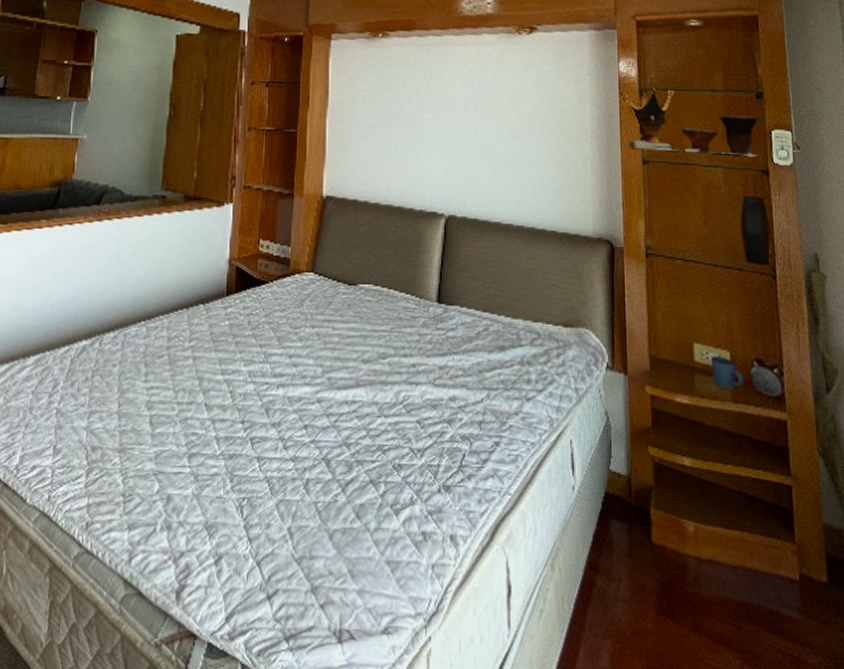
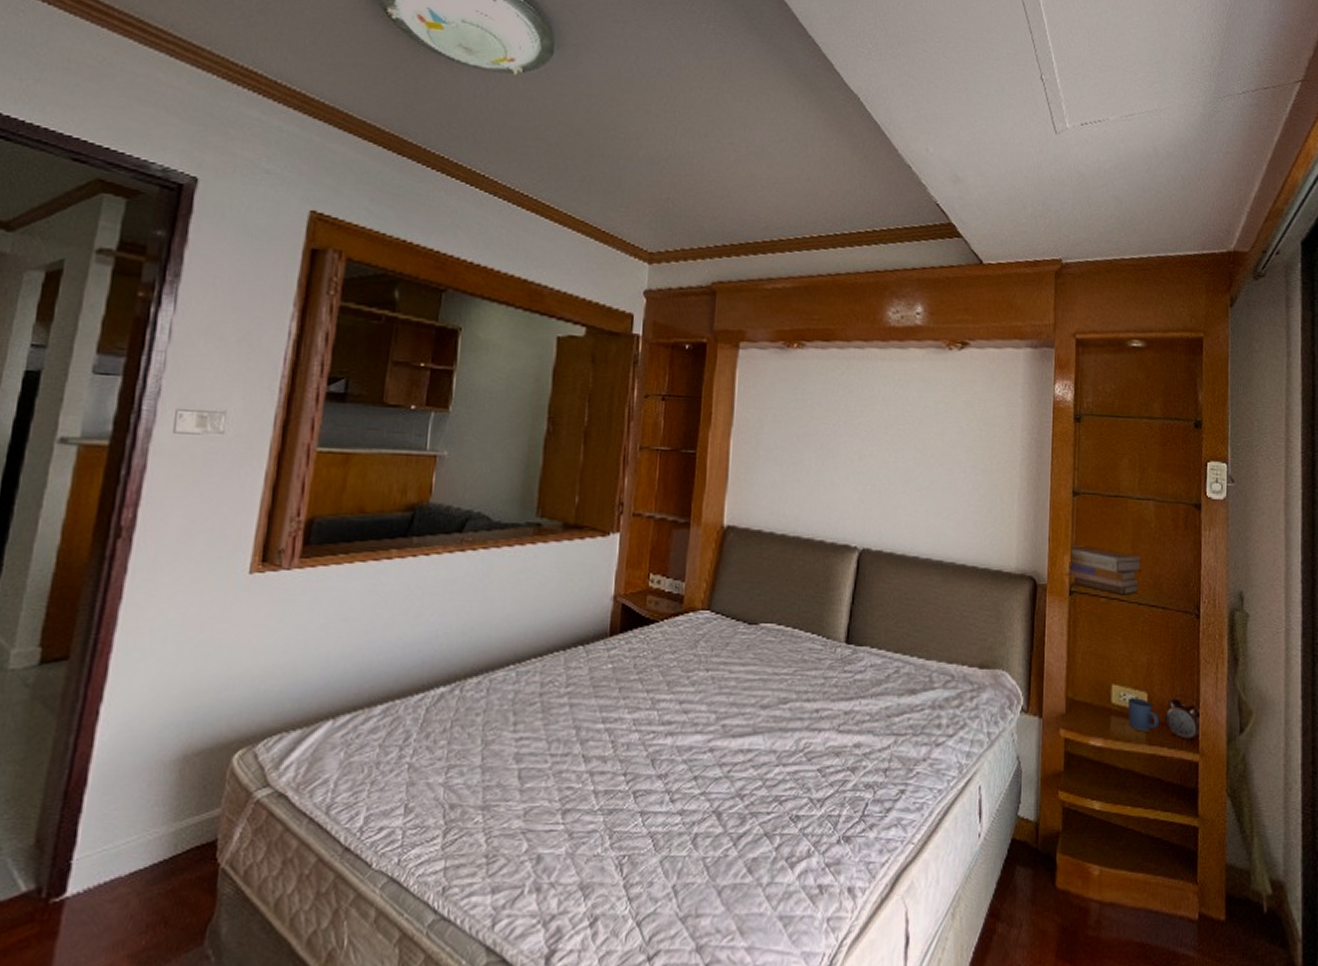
pottery: present [619,87,759,158] -> none [1053,412,1196,491]
books: none [638,209,714,258] -> present [1063,544,1141,596]
vase: present [740,195,771,265] -> none [1168,530,1197,604]

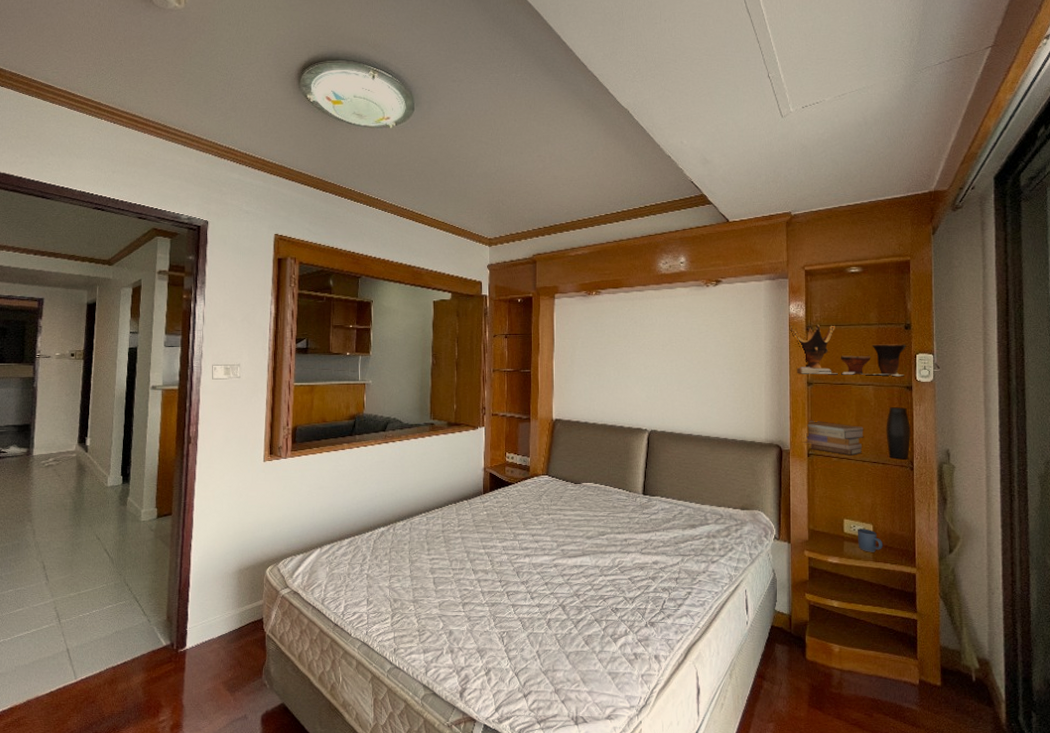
pottery: none [1053,412,1196,491] -> present [789,324,906,377]
alarm clock: present [1165,695,1202,744] -> none [888,526,918,561]
vase: none [1168,530,1197,604] -> present [886,406,910,460]

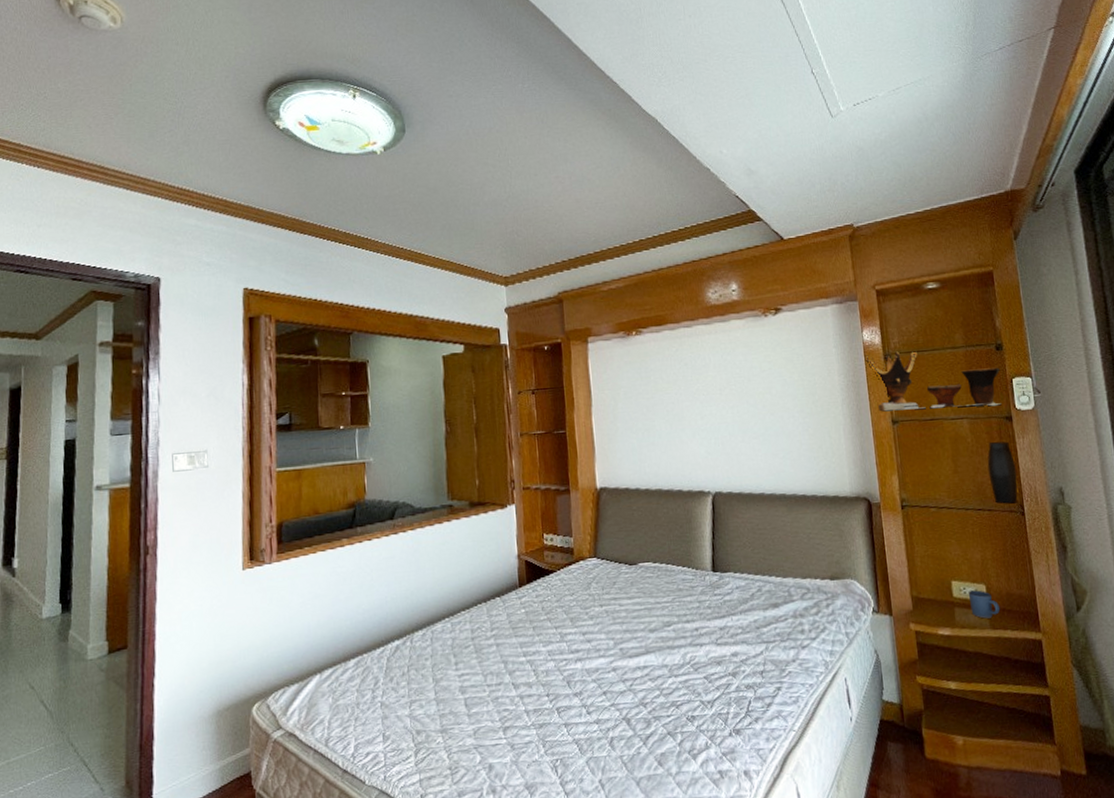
books: present [802,420,864,456] -> none [893,465,964,504]

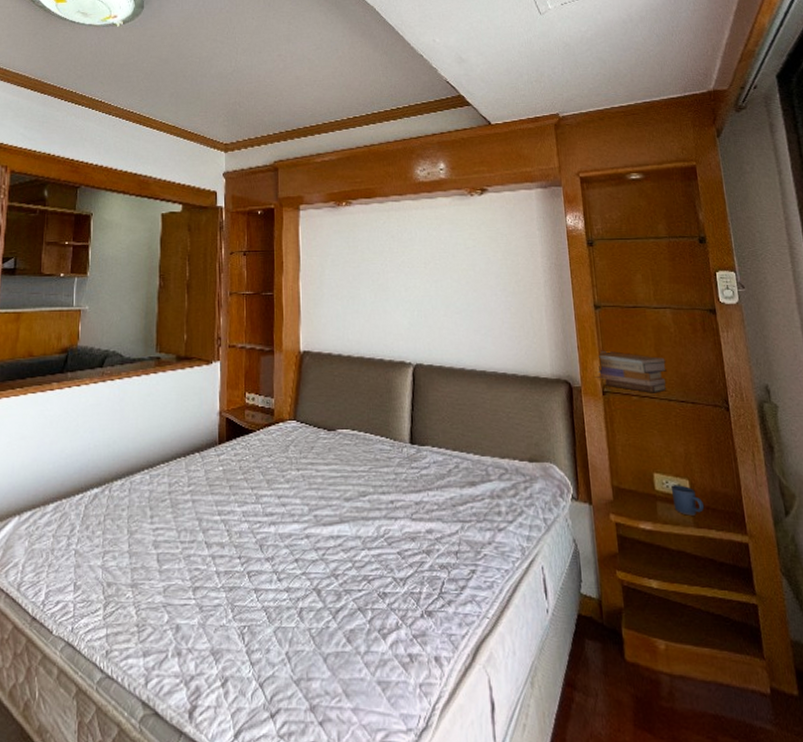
pottery: present [864,351,1002,412] -> none [567,238,705,298]
books: none [893,465,964,504] -> present [594,350,667,393]
vase: present [987,441,1018,504] -> none [690,333,722,398]

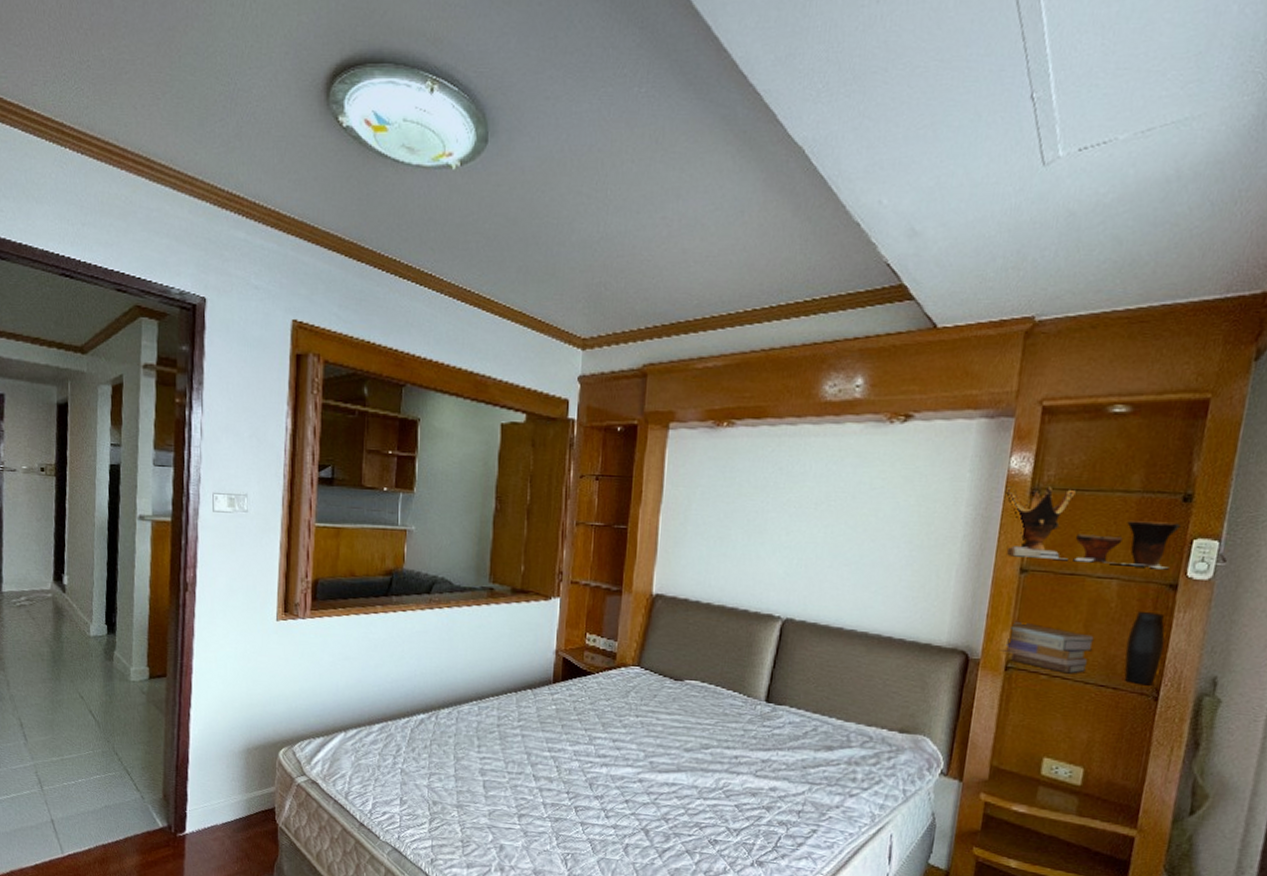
pottery: none [567,238,705,298] -> present [1005,486,1180,570]
mug: present [670,485,705,516] -> none [1058,771,1095,804]
vase: none [690,333,722,398] -> present [1124,610,1165,686]

